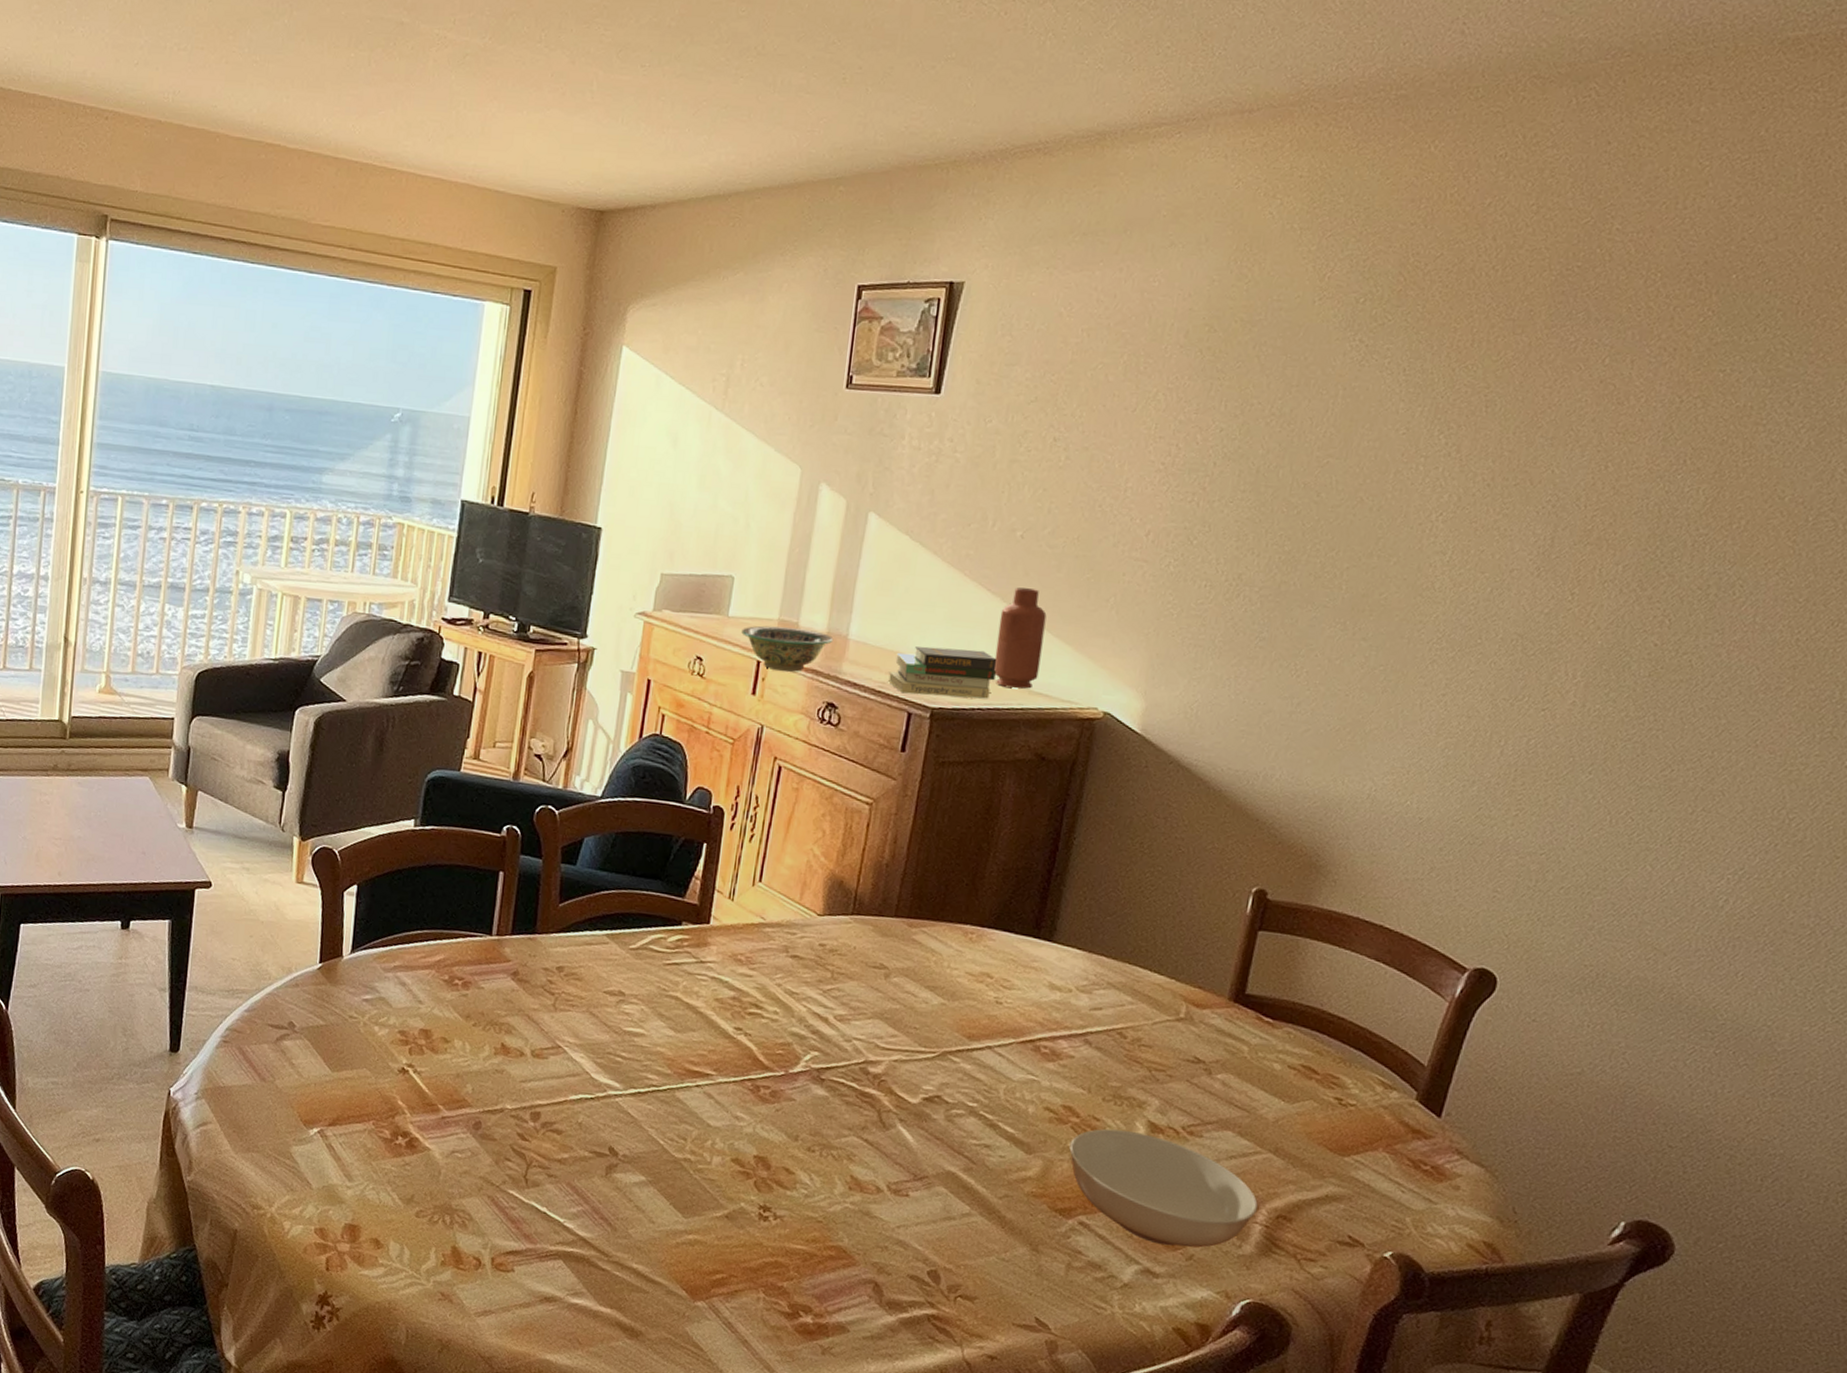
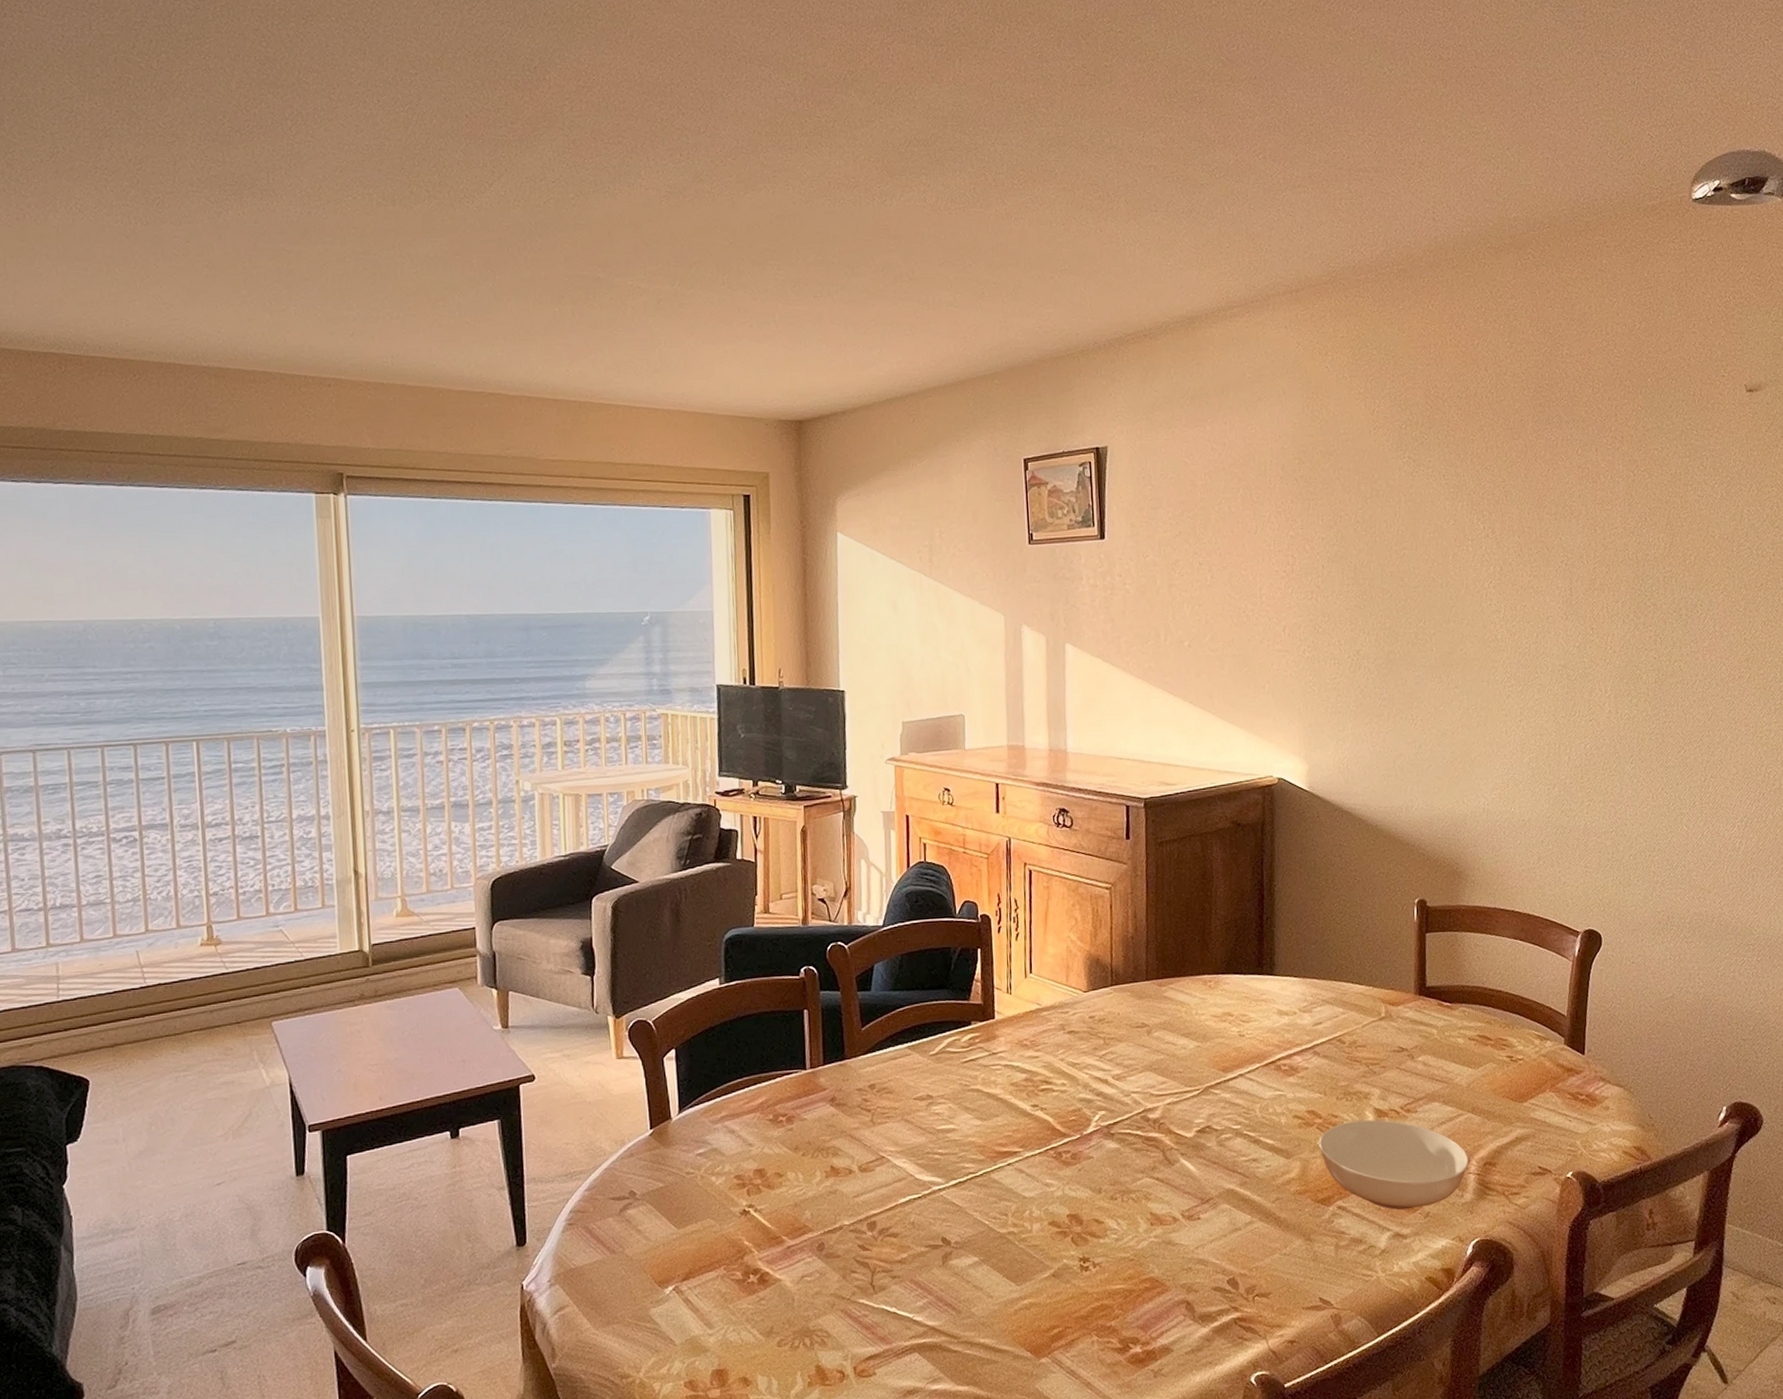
decorative bowl: present [741,625,834,672] -> none [978,750,1056,789]
books: present [888,646,997,699] -> none [1104,744,1189,790]
vase: present [994,587,1047,690] -> none [1184,687,1223,772]

